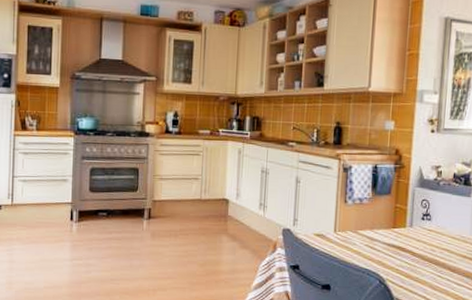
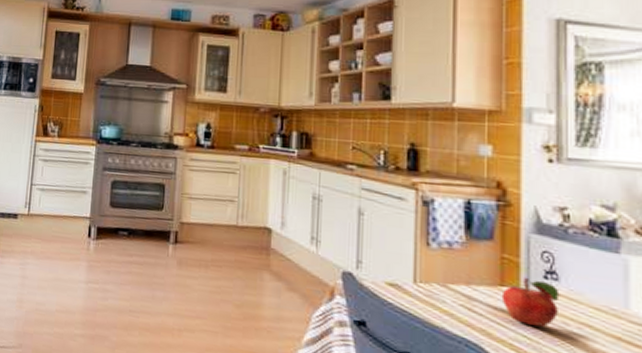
fruit: none [393,220,431,254] -> present [501,277,560,327]

